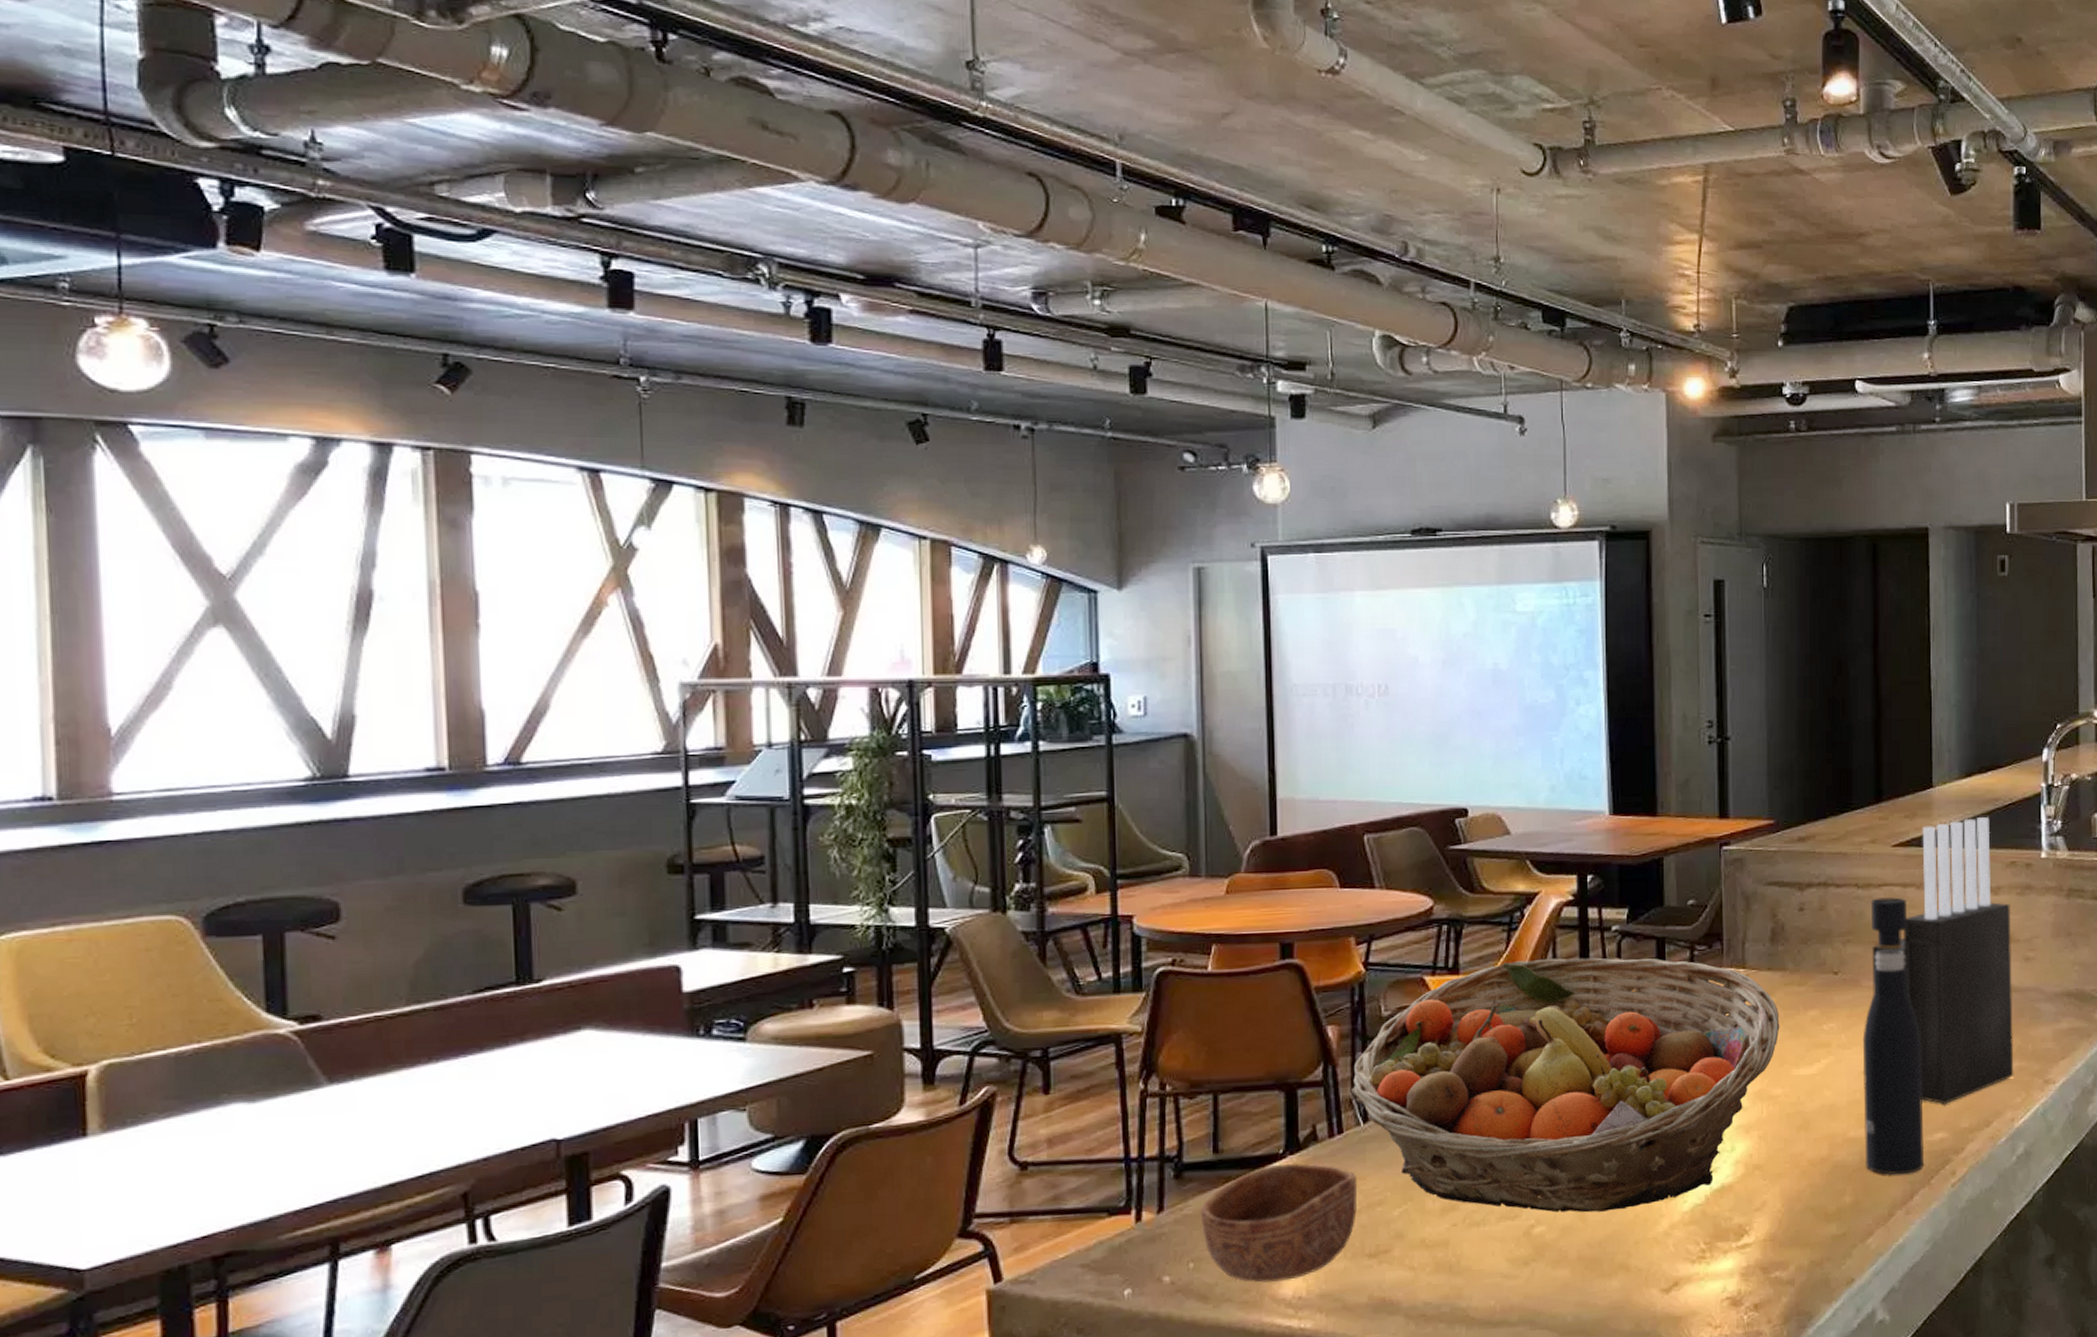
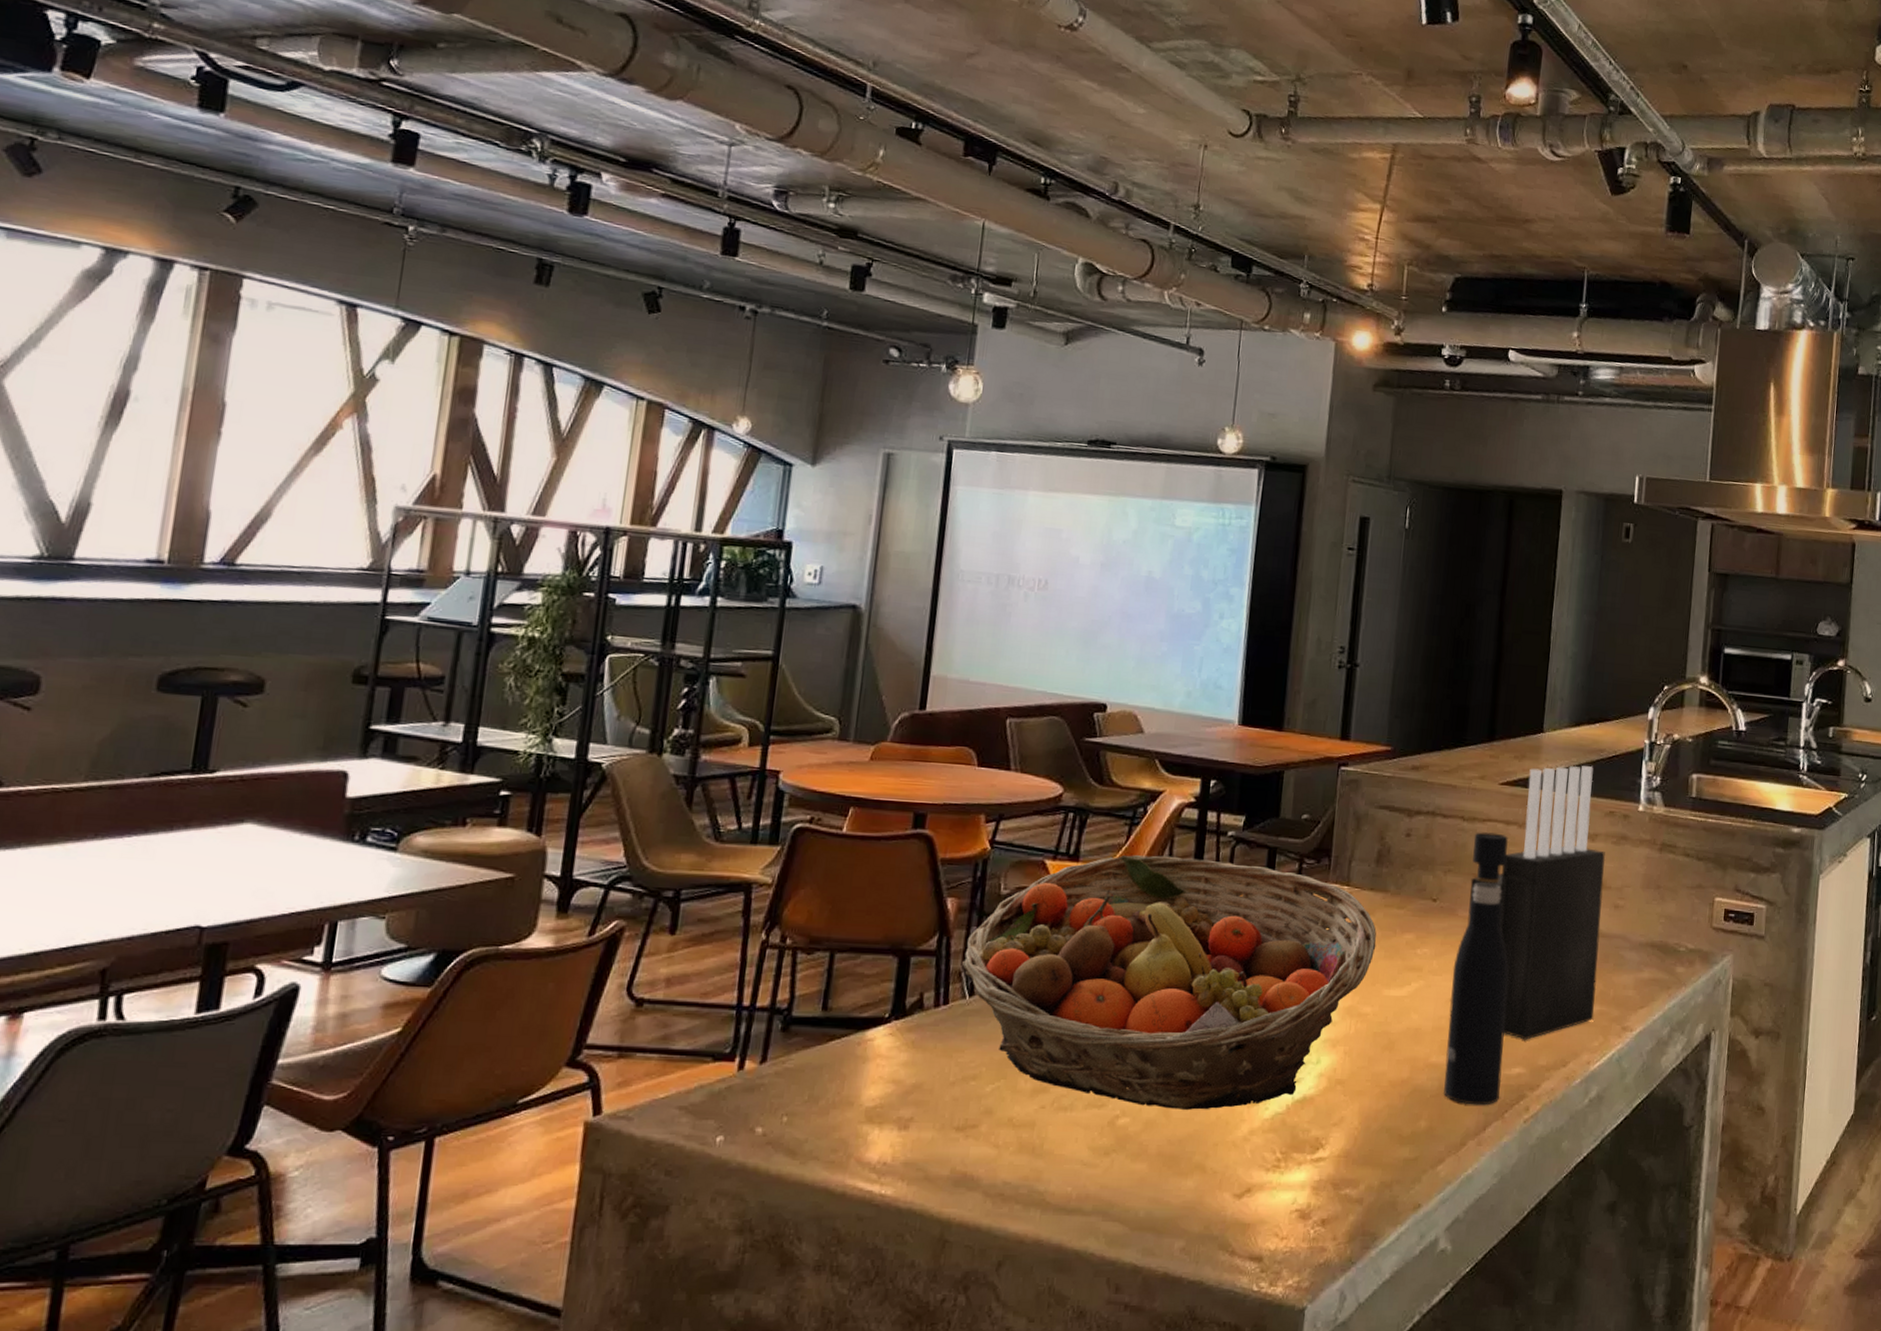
bowl: present [1200,1163,1358,1283] -> none [800,1027,956,1146]

